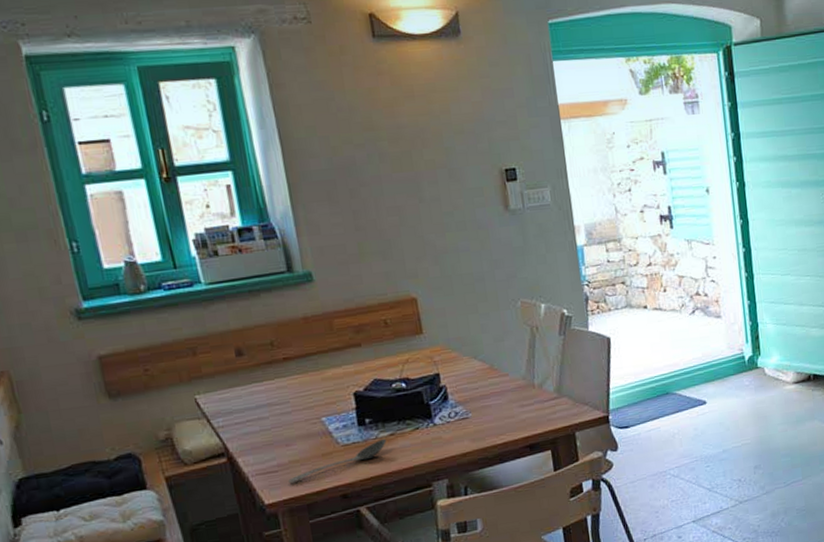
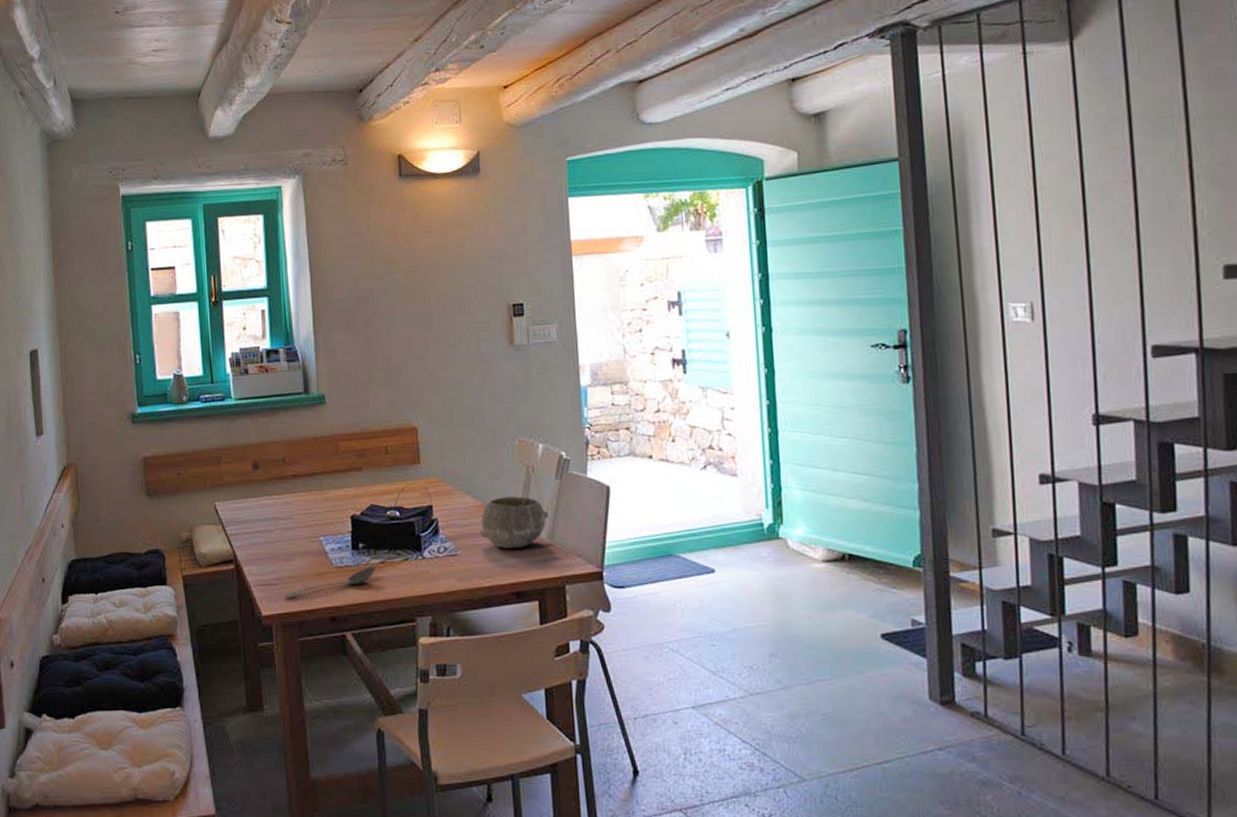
bowl: none [489,355,555,406] -> present [480,496,548,549]

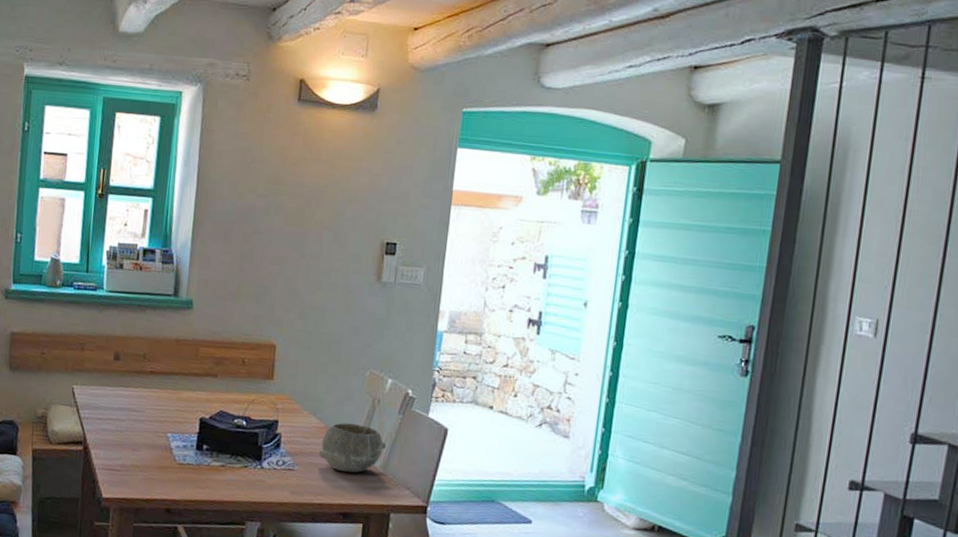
stirrer: present [285,565,377,598] -> none [126,467,217,485]

